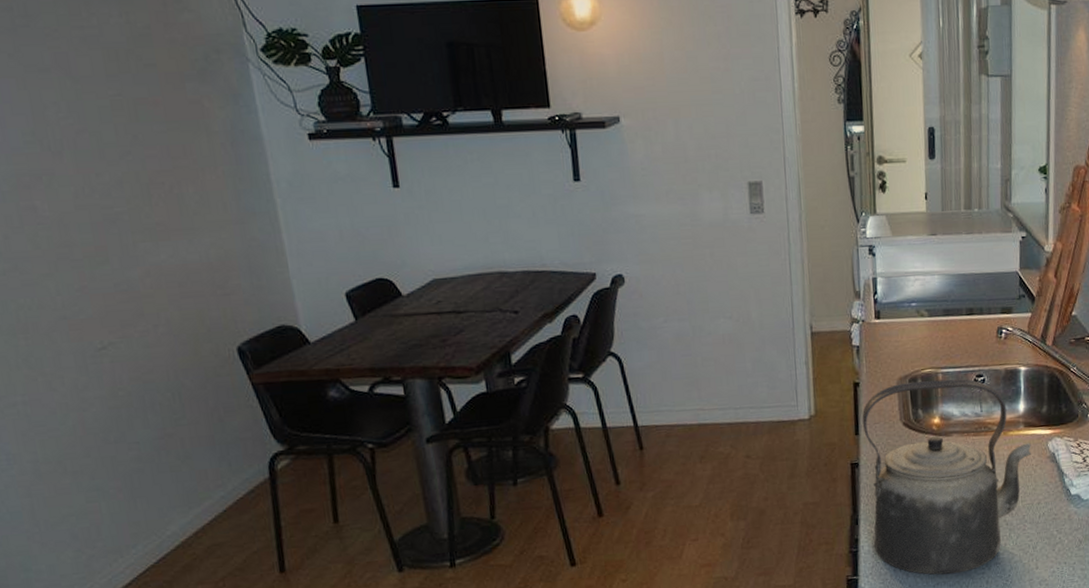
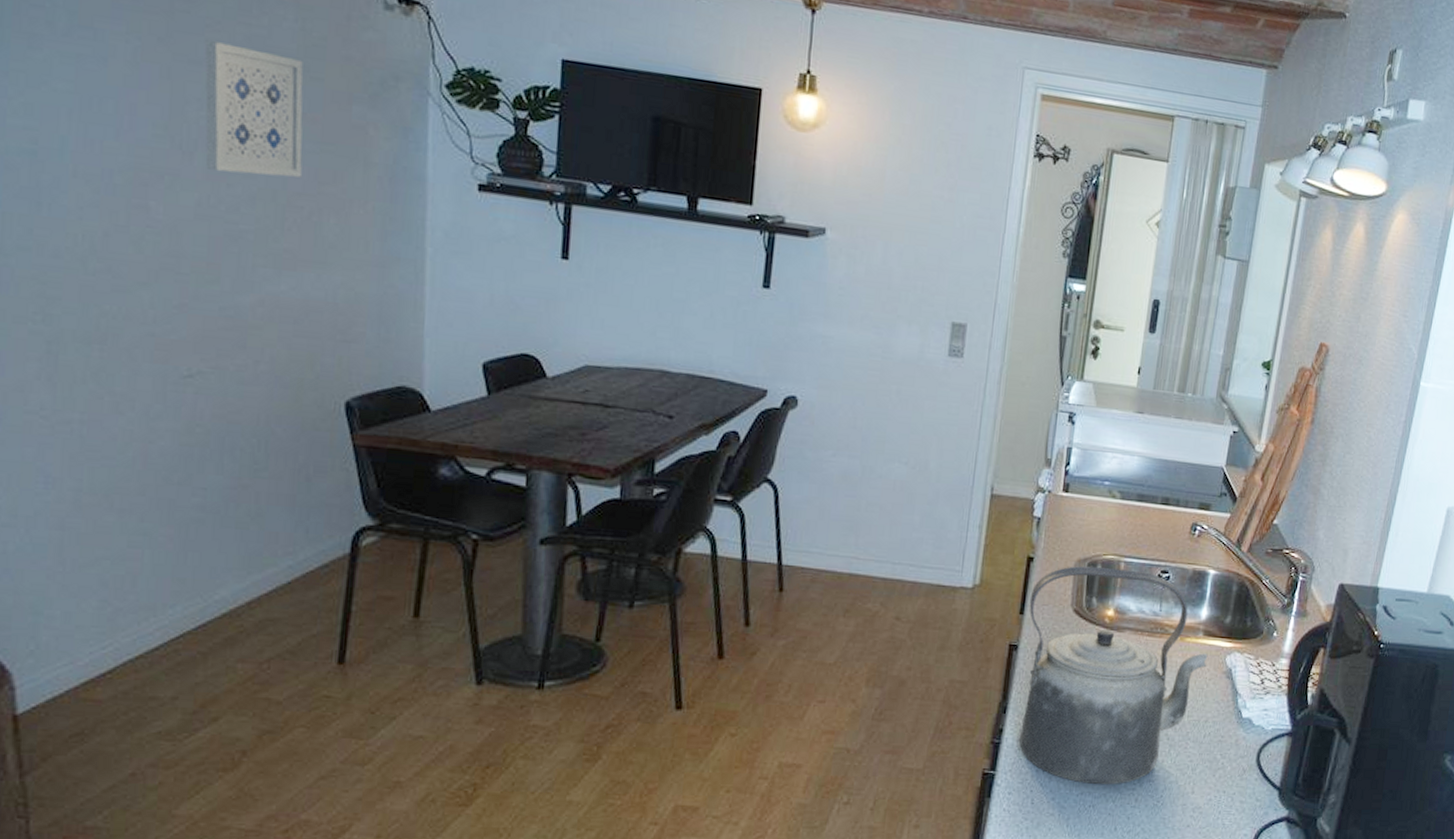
wall art: none [49,48,156,165] -> present [205,40,304,177]

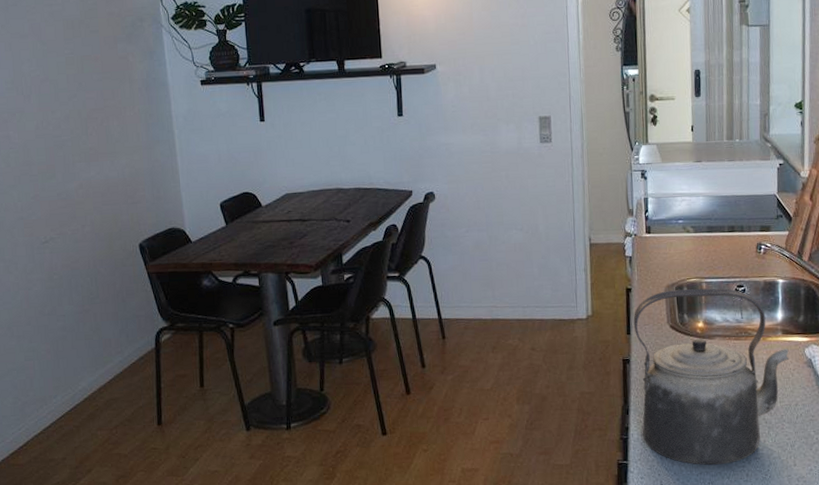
wall art: present [205,40,304,177] -> none [28,20,93,105]

